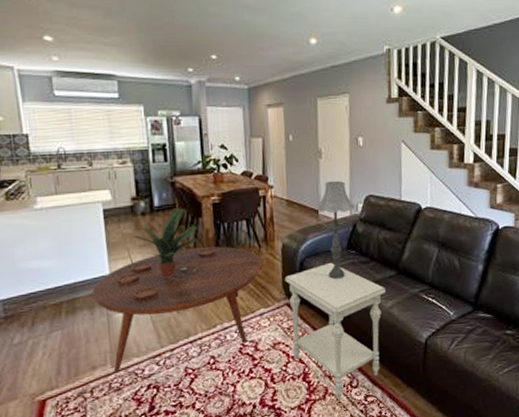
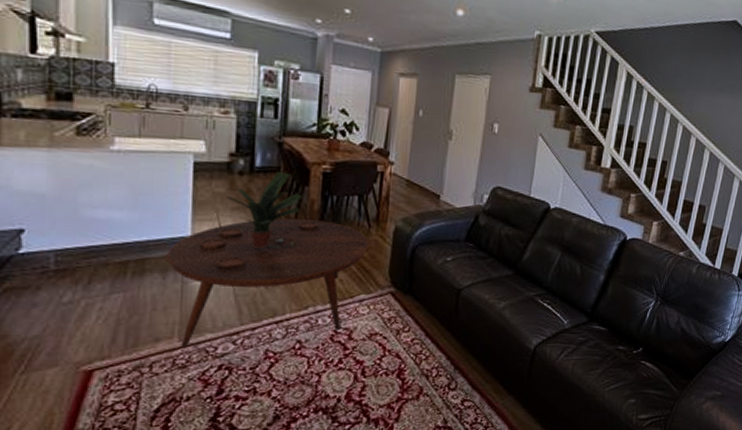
side table: present [284,262,386,399] -> none [391,253,500,401]
table lamp: present [317,180,355,280] -> none [439,165,480,273]

